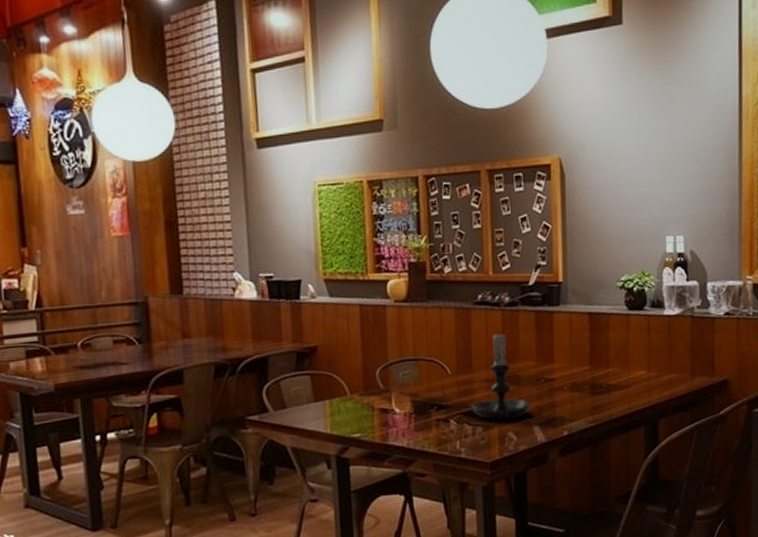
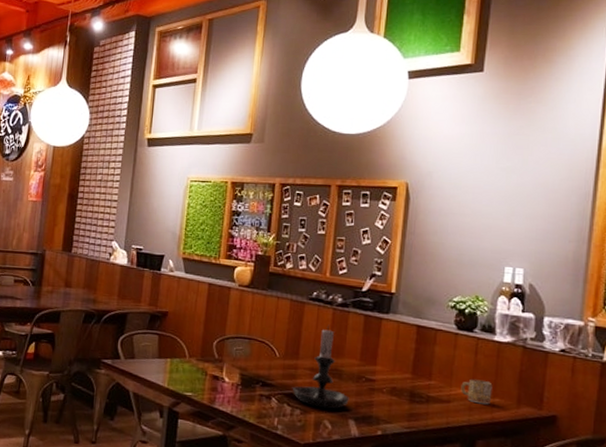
mug: none [638,357,668,383] -> present [461,379,493,405]

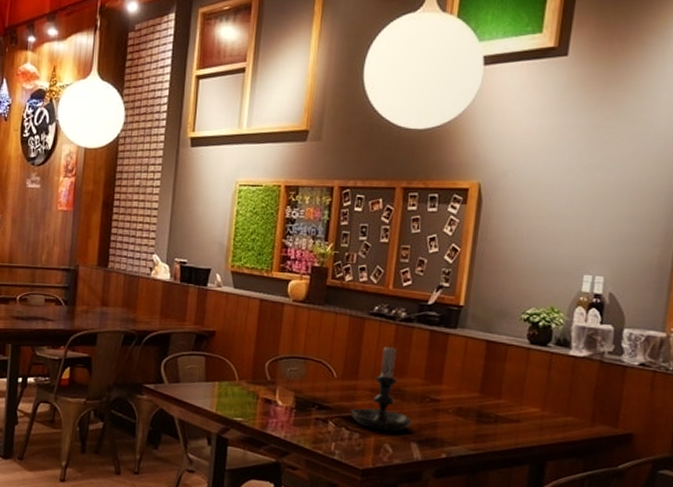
mug: present [461,379,493,405] -> none [531,396,566,424]

